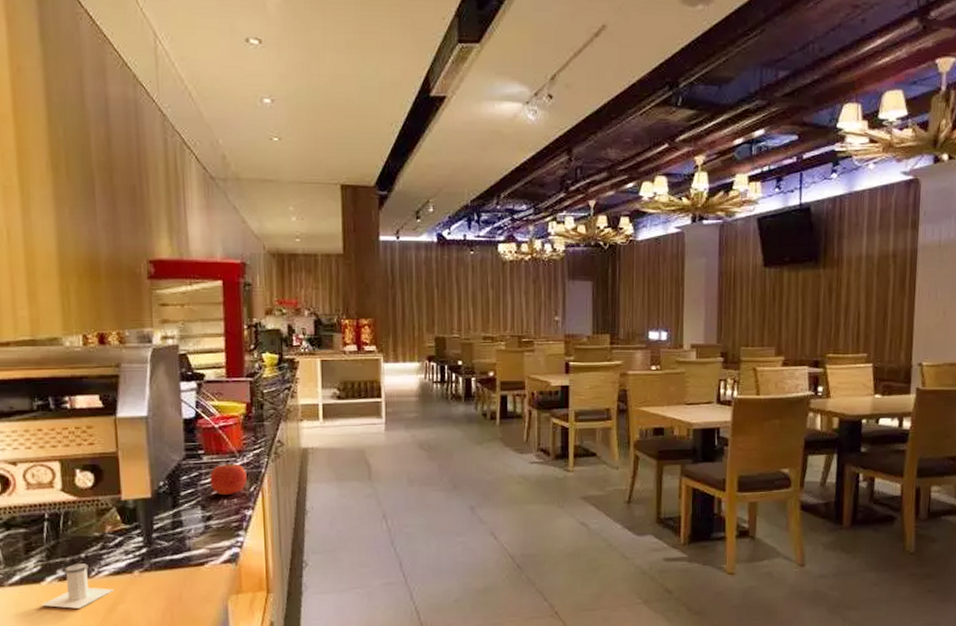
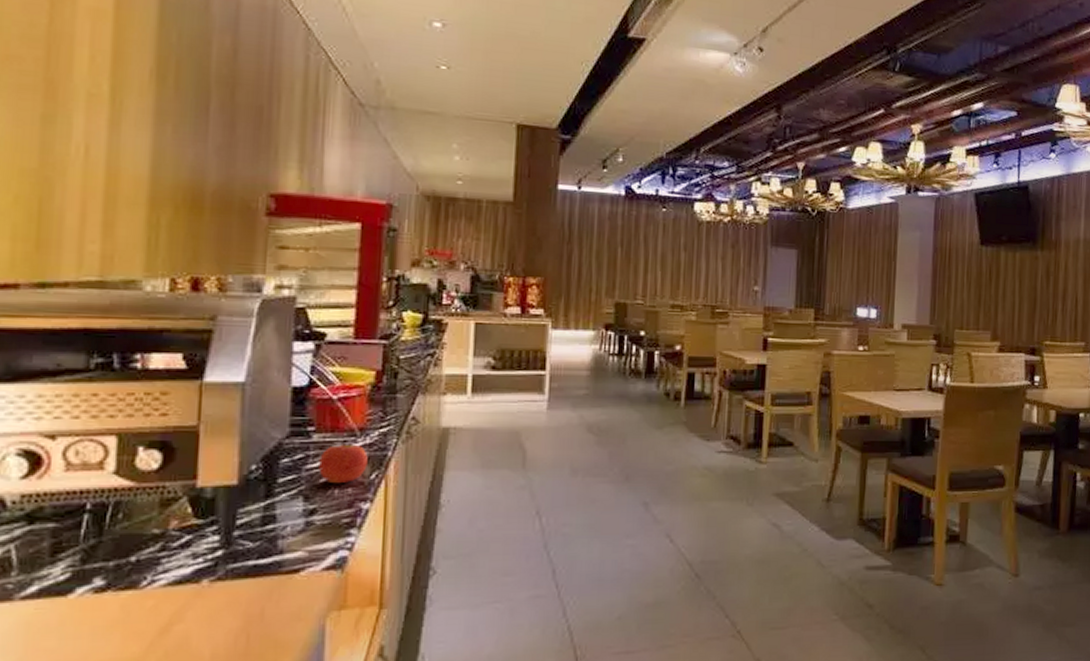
salt shaker: present [41,563,115,609] -> none [64,570,172,630]

